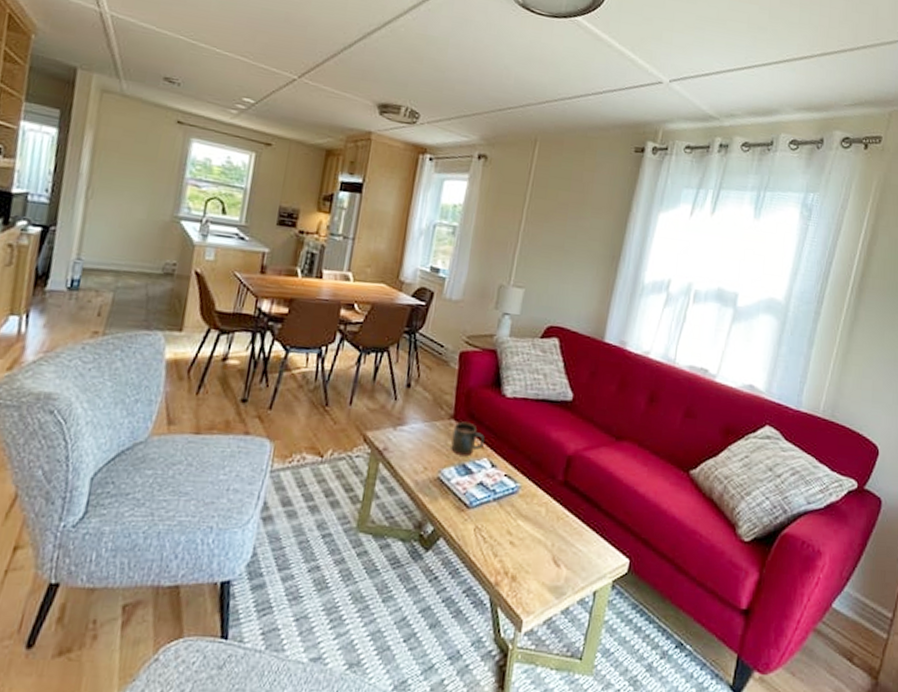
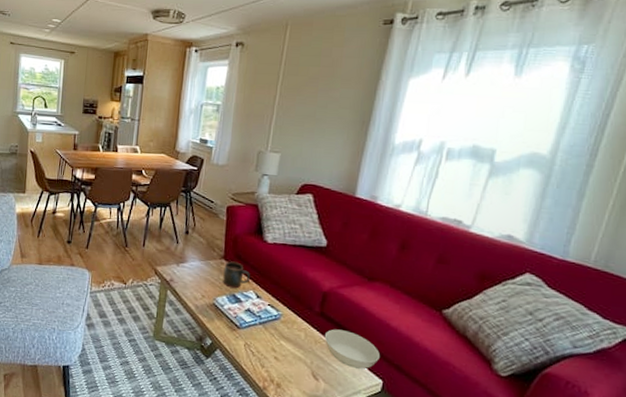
bowl: none [567,500,628,548] -> present [324,329,381,370]

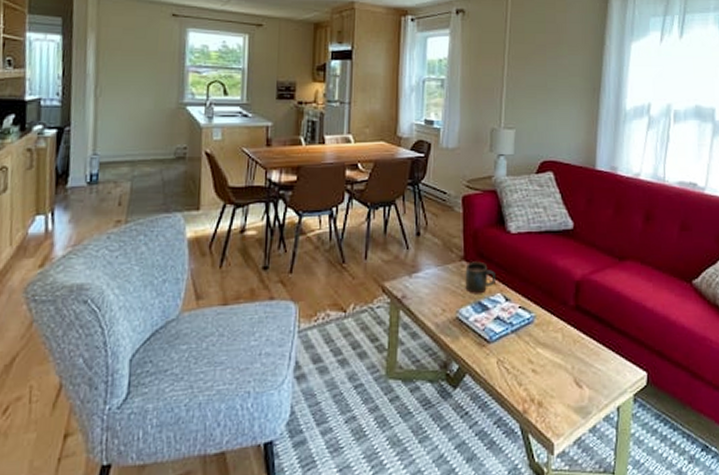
bowl: present [324,329,381,370] -> none [582,322,642,364]

